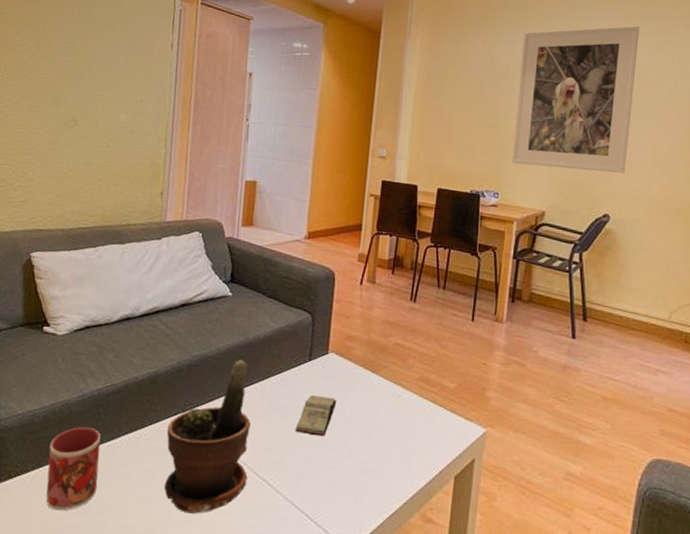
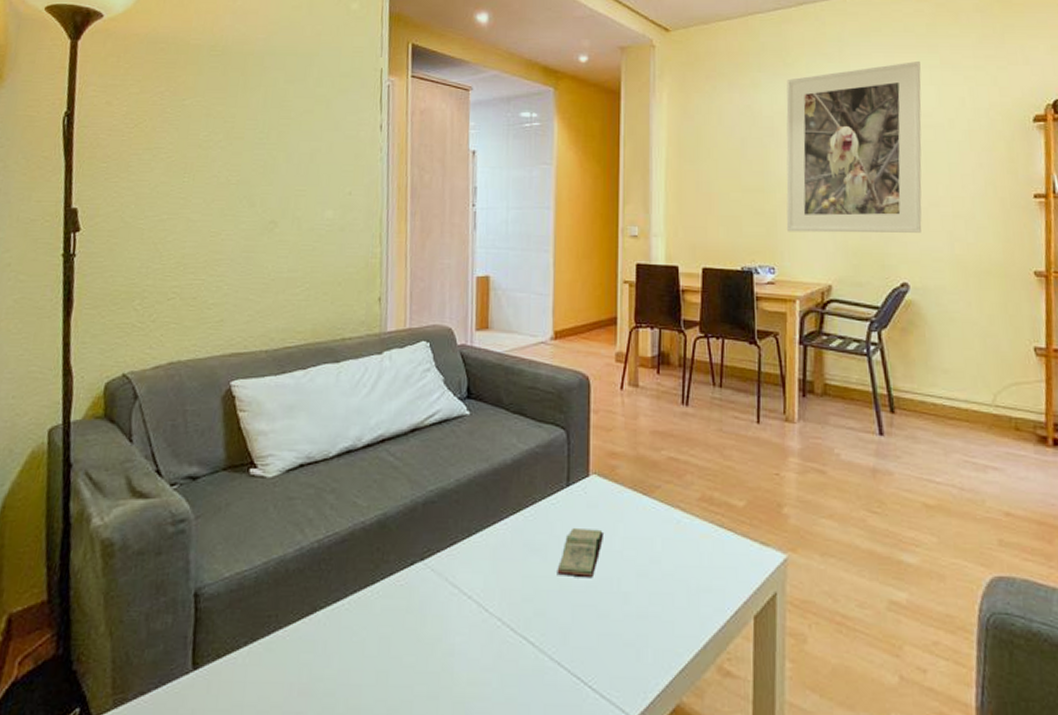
mug: present [46,426,101,511] -> none [262,587,325,694]
potted plant: present [164,359,251,514] -> none [403,490,504,686]

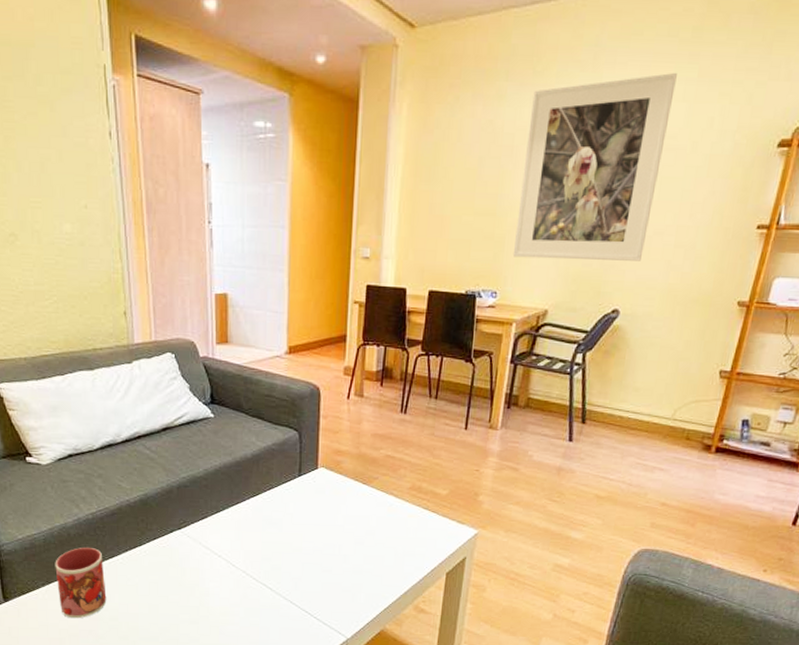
mug: none [262,587,325,694] -> present [55,547,107,619]
book: present [557,527,603,578] -> none [290,507,329,545]

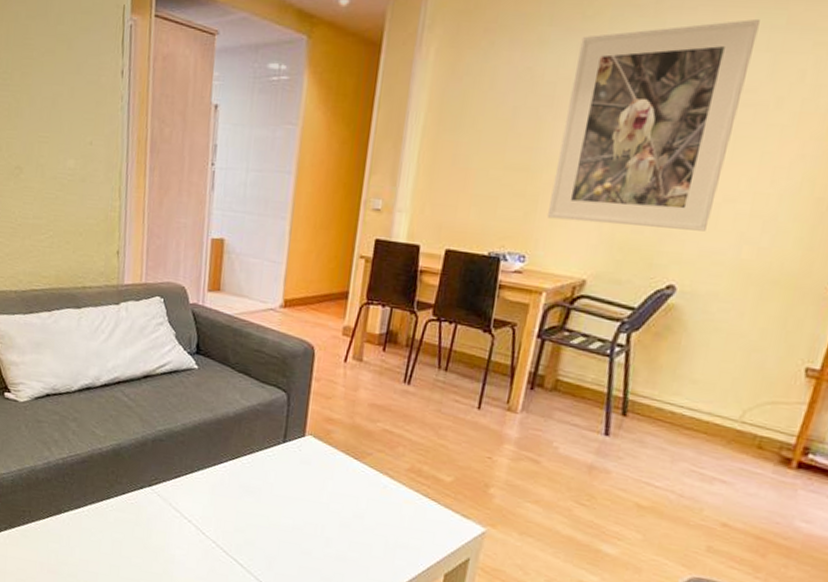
mug: present [55,547,107,619] -> none [19,493,69,570]

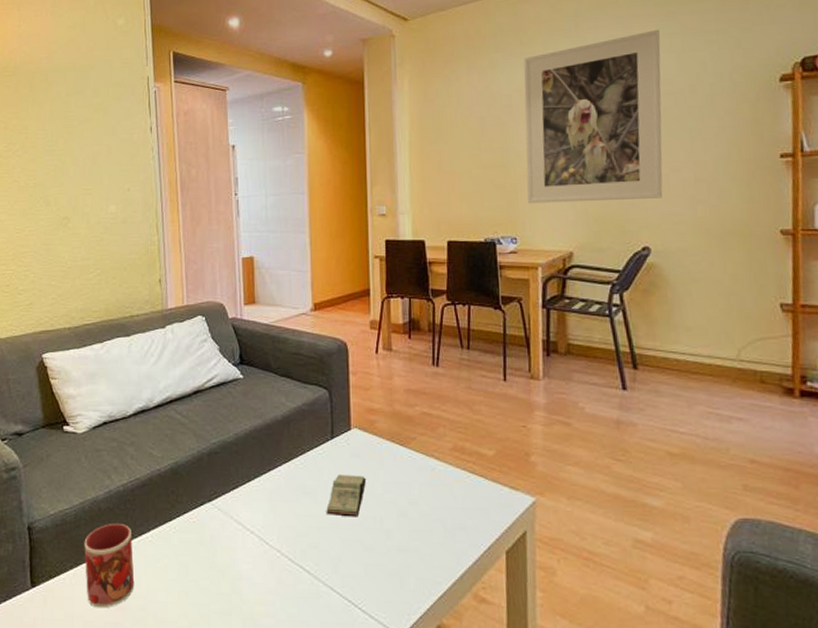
mug: none [19,493,69,570] -> present [84,523,135,608]
book: none [267,478,313,522] -> present [326,474,366,518]

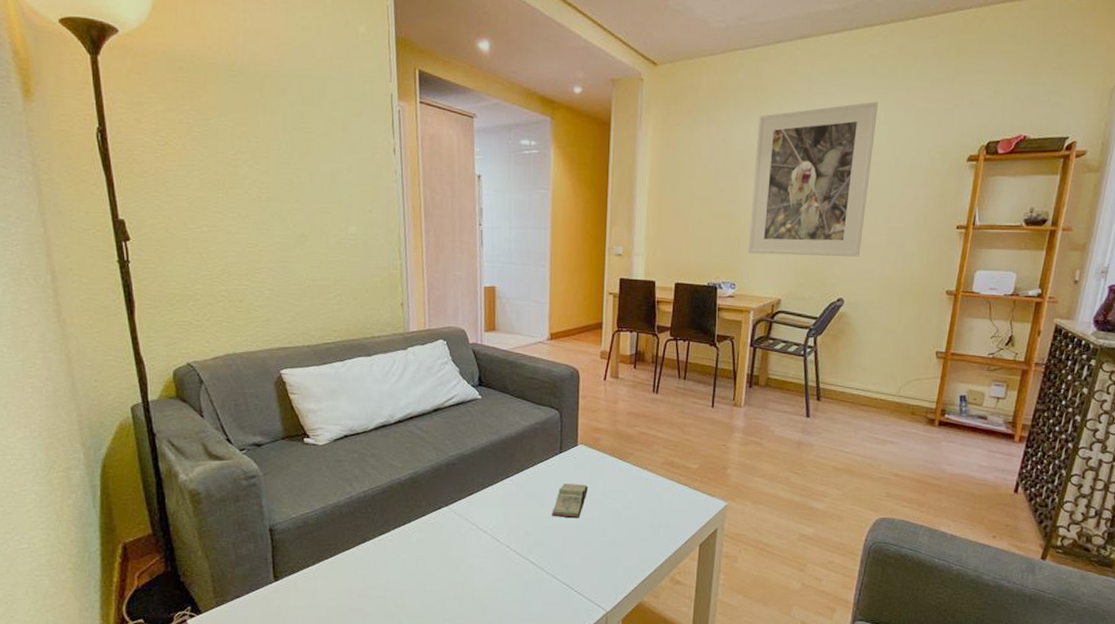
mug: present [84,523,135,608] -> none [326,524,375,597]

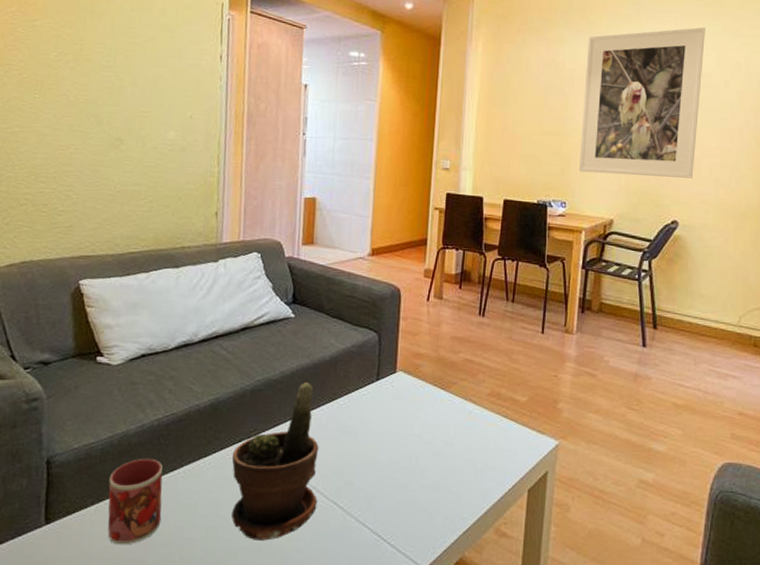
mug: none [326,524,375,597] -> present [107,458,163,545]
potted plant: none [433,455,511,591] -> present [232,381,319,541]
book: present [551,482,588,519] -> none [365,414,406,457]

